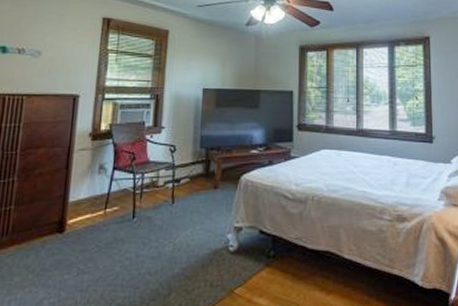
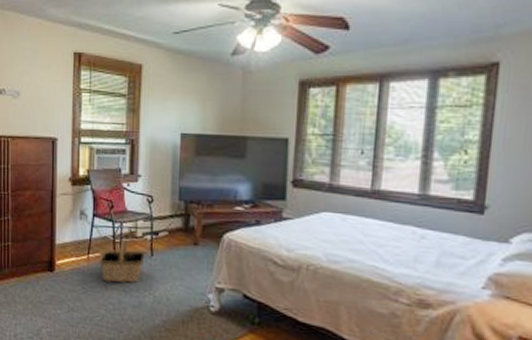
basket: none [116,188,166,236] -> present [98,238,145,283]

